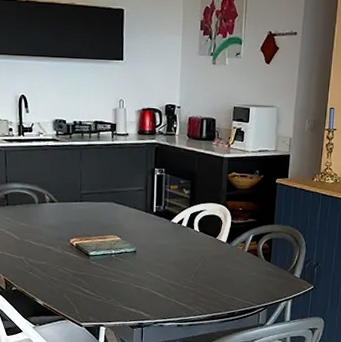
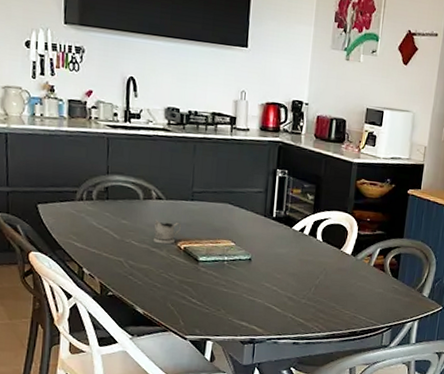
tea glass holder: none [48,221,73,242] -> present [153,219,182,244]

